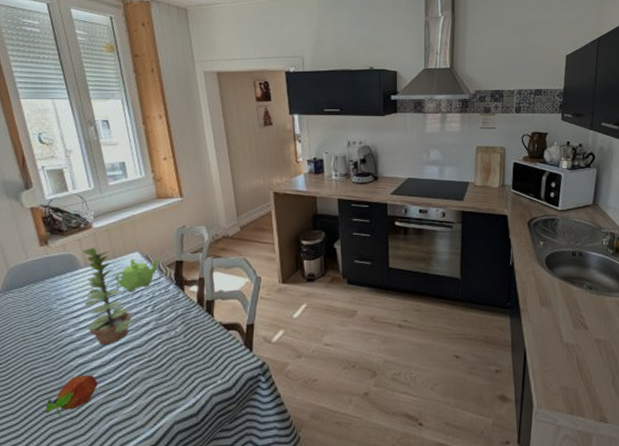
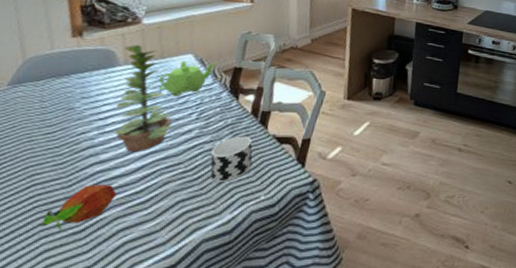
cup: none [169,325,205,370] -> present [210,136,253,183]

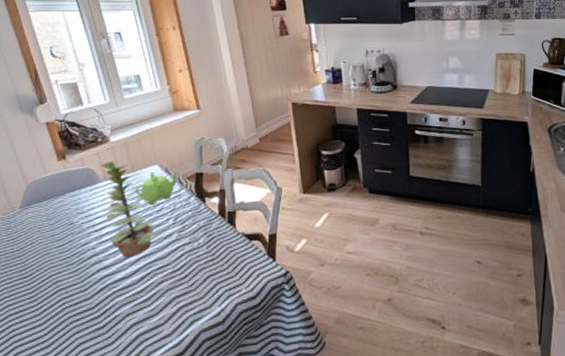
fruit: present [40,185,116,231] -> none [72,287,123,328]
cup: present [210,136,253,183] -> none [192,236,228,280]

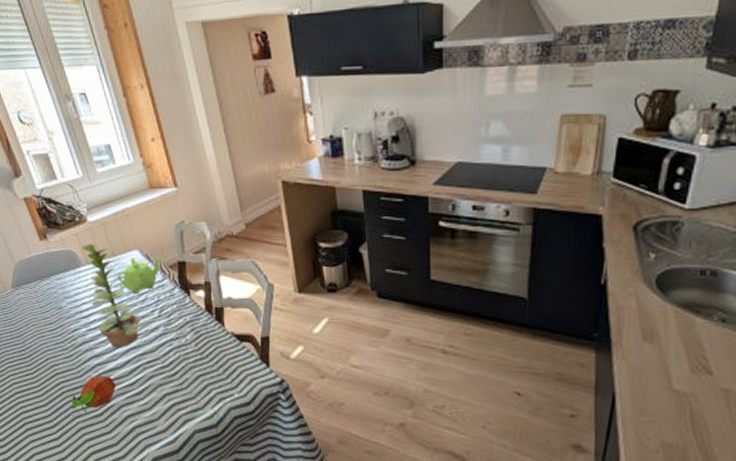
fruit: none [72,287,123,328] -> present [71,376,116,414]

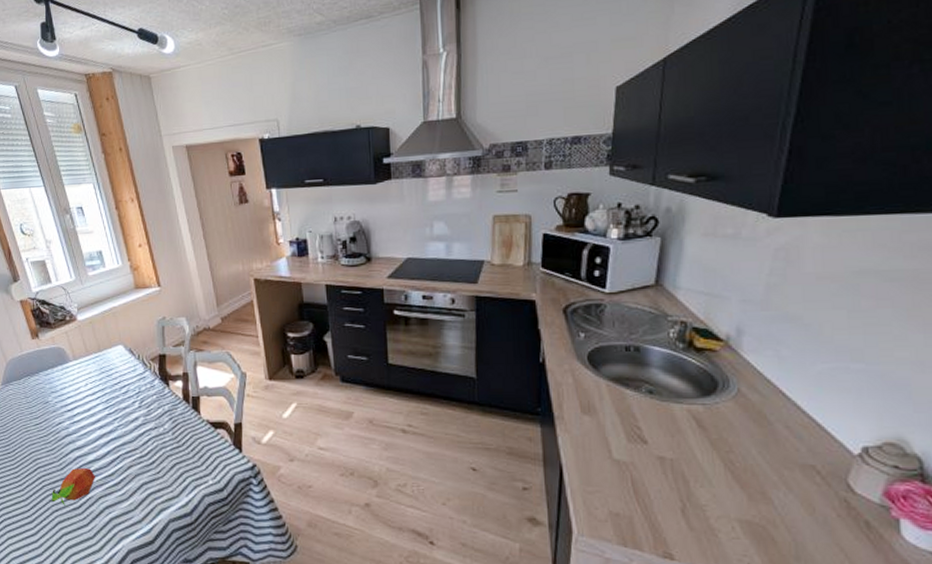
plant: present [81,244,141,347] -> none [70,341,122,439]
teapot: present [117,257,161,294] -> none [101,352,143,386]

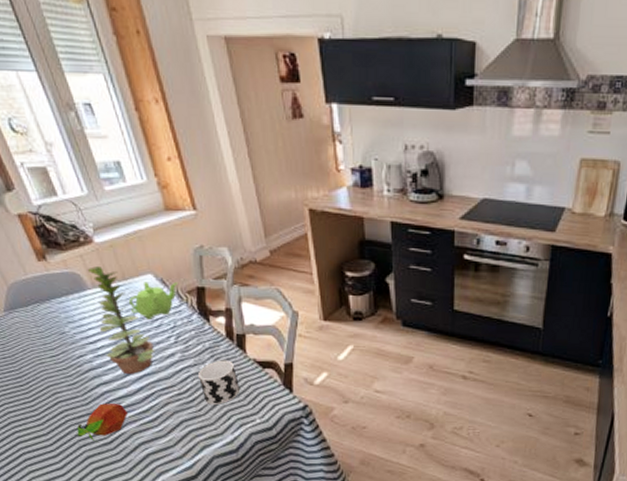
plant: none [70,341,122,439] -> present [87,266,155,374]
teapot: none [101,352,143,386] -> present [128,281,178,319]
cup: none [158,422,194,468] -> present [198,360,240,406]

